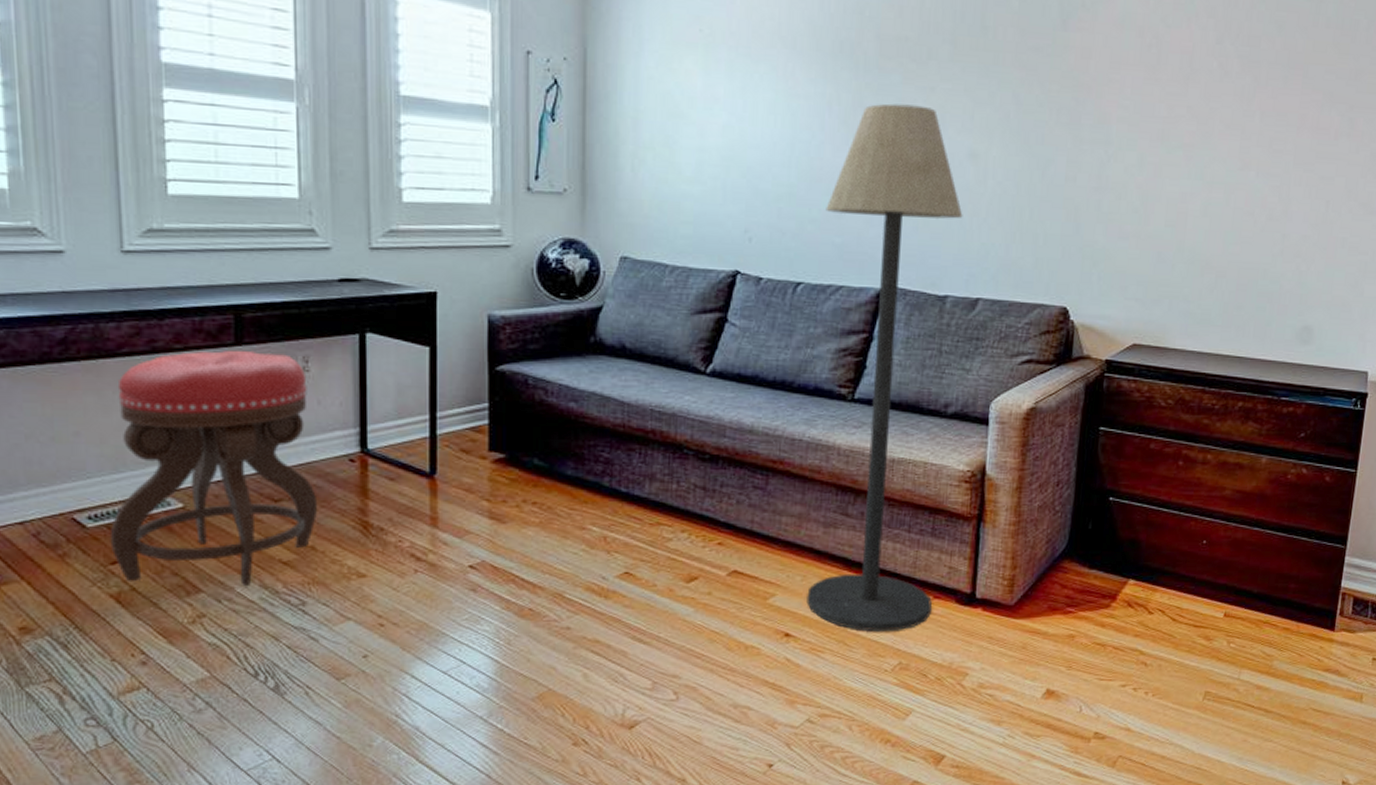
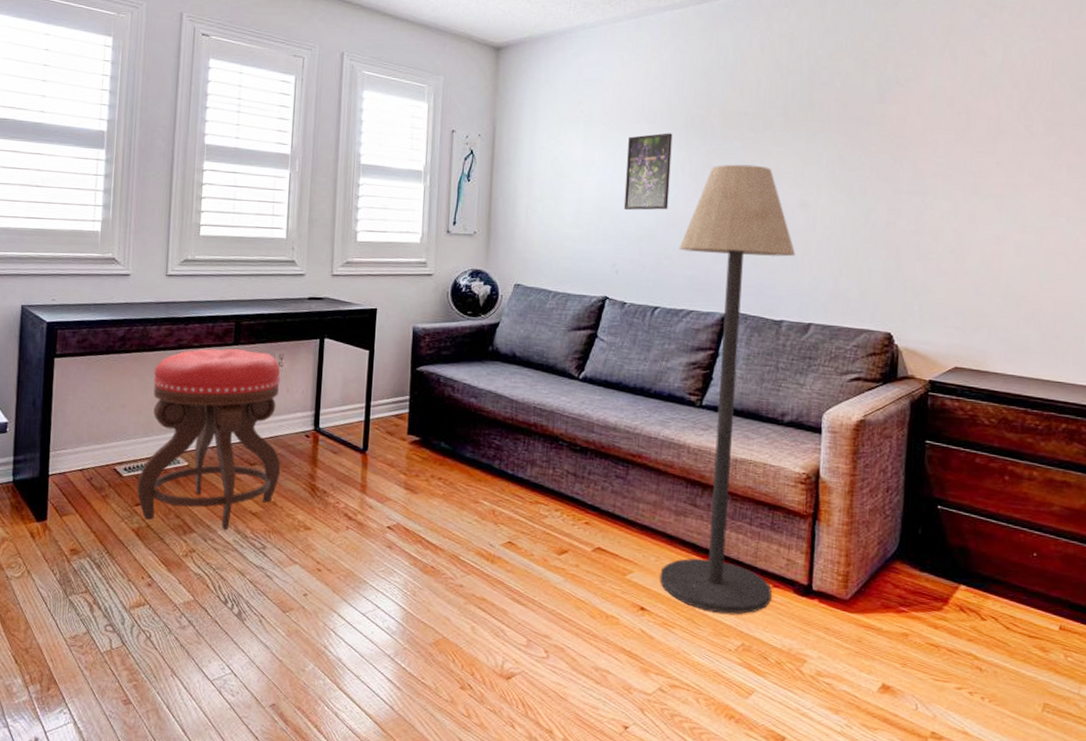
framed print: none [757,61,817,162] -> present [623,133,673,211]

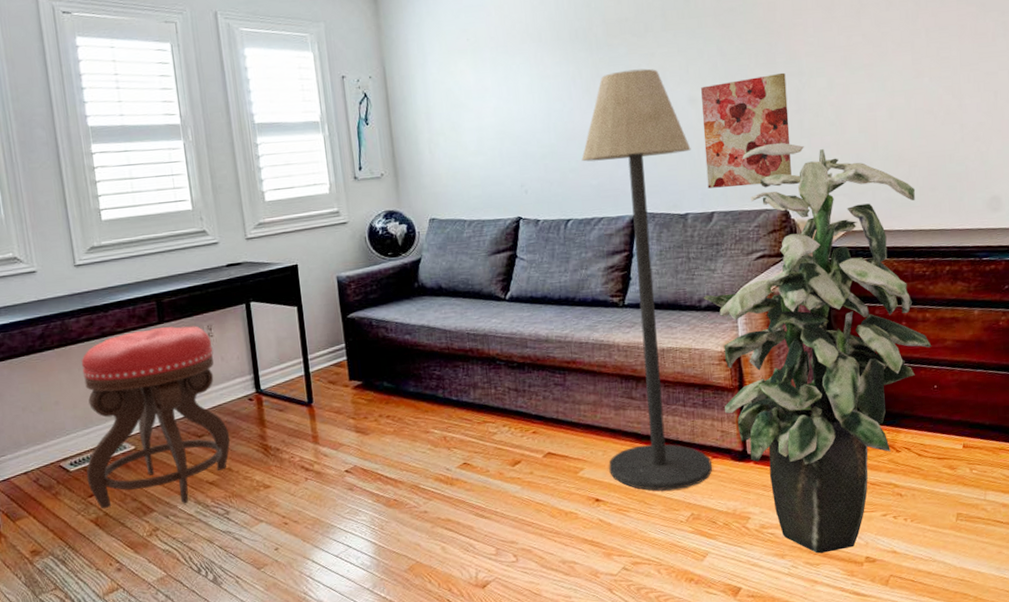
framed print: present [623,133,673,211] -> none [517,48,566,130]
indoor plant: none [787,262,1037,718] -> present [703,142,932,554]
wall art: none [808,189,908,303] -> present [701,72,791,189]

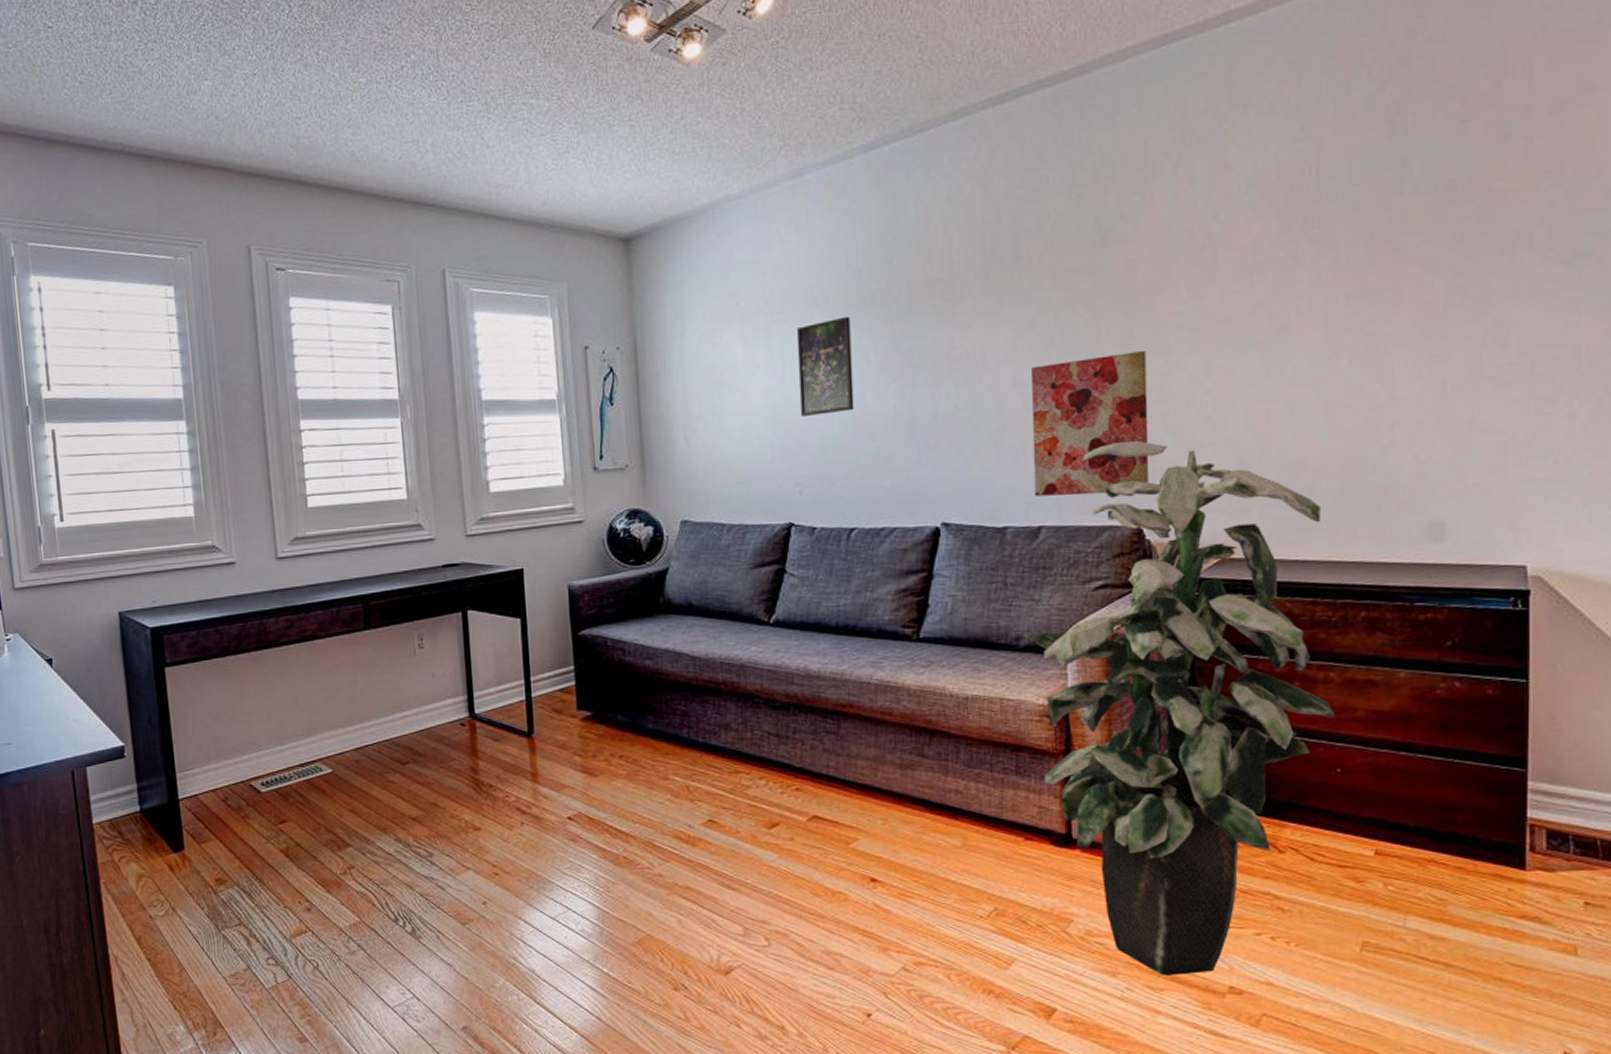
stool: present [81,326,231,510] -> none [278,633,438,840]
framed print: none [517,48,566,130] -> present [796,316,854,416]
floor lamp: present [581,68,712,491] -> none [872,342,1024,876]

